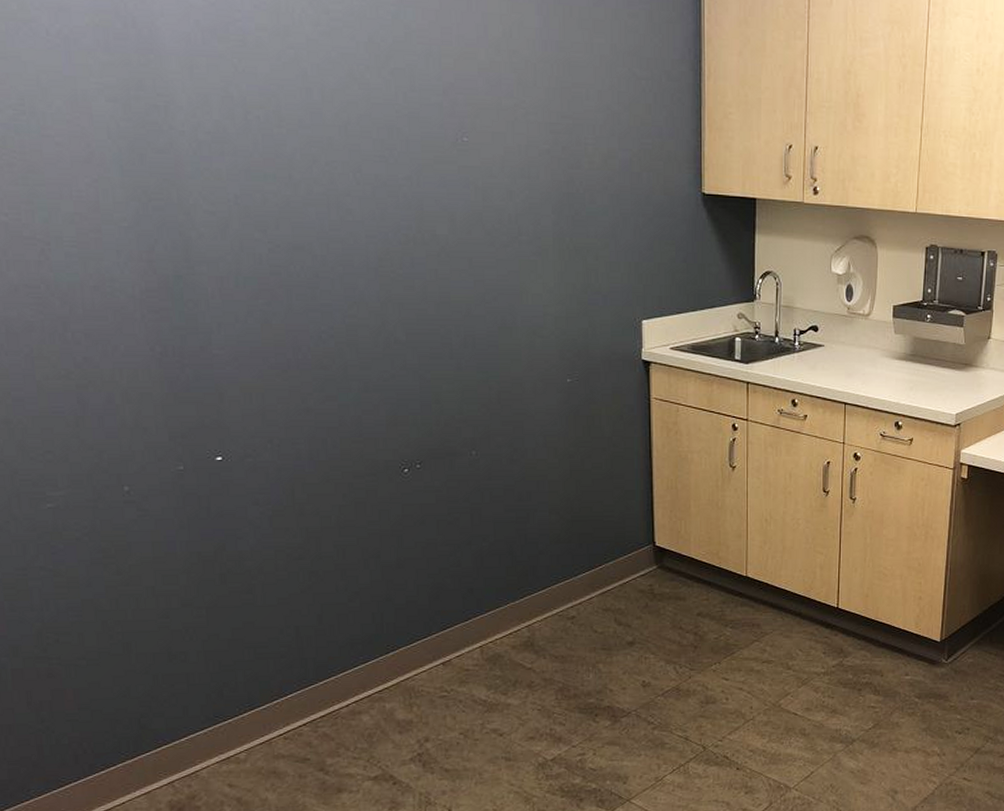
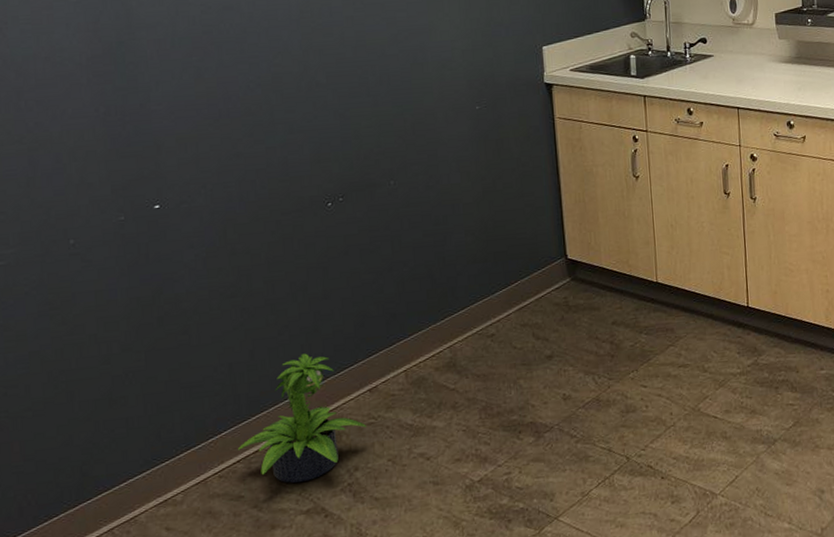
potted plant: none [304,622,438,749] -> present [238,353,366,483]

